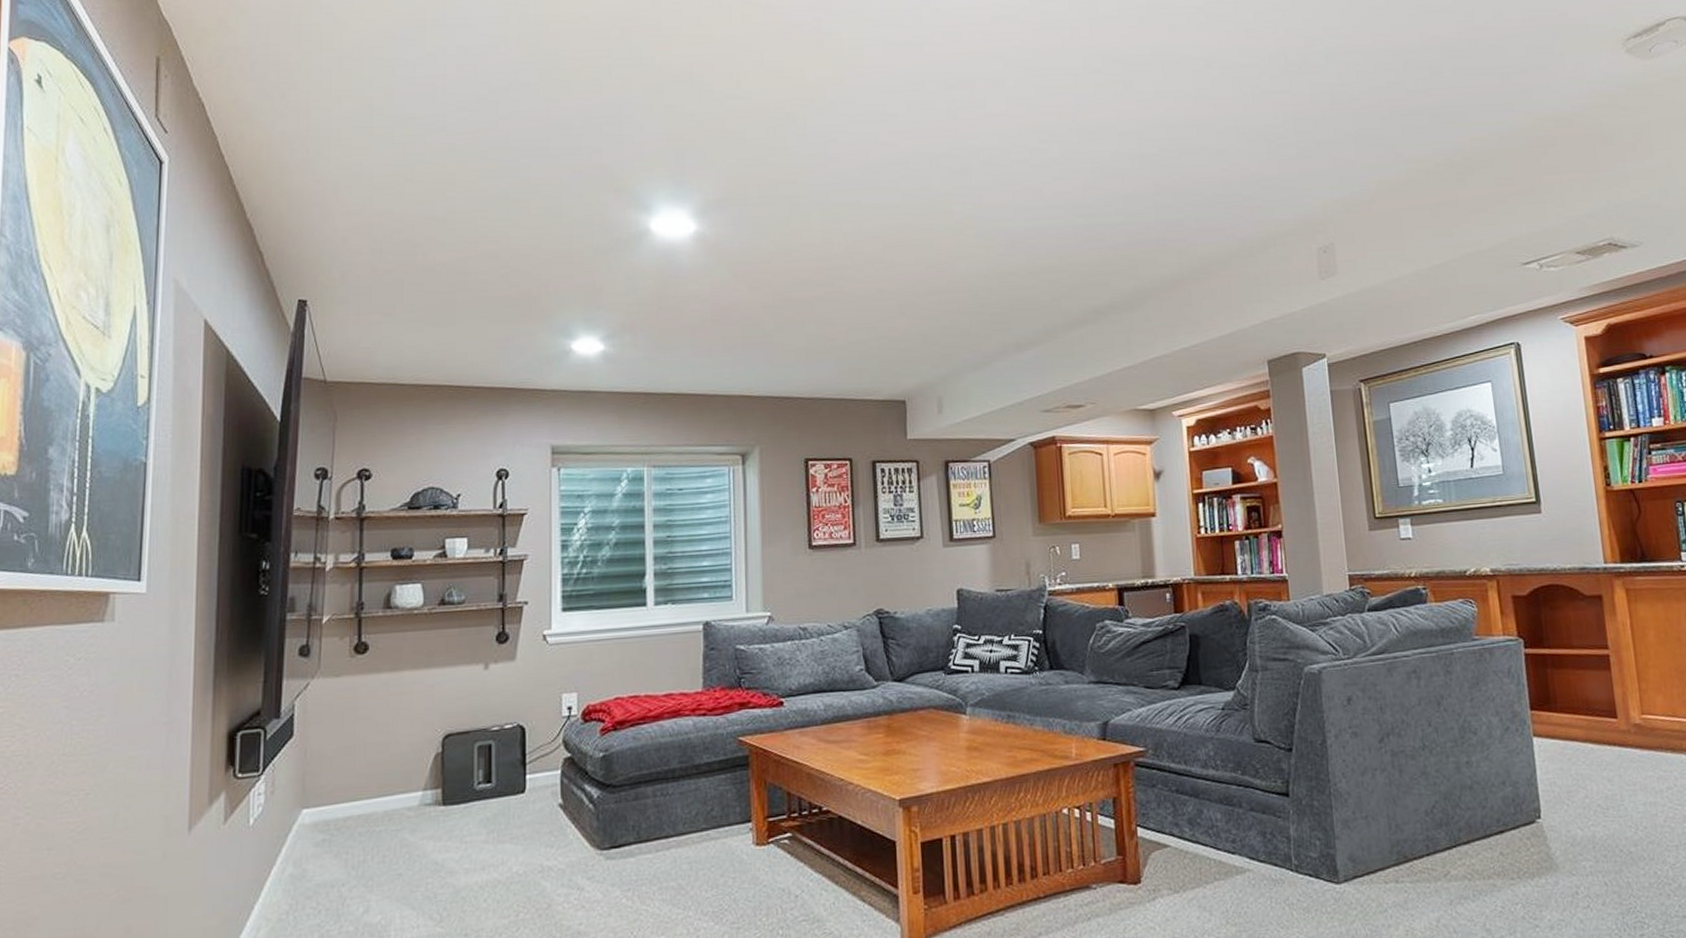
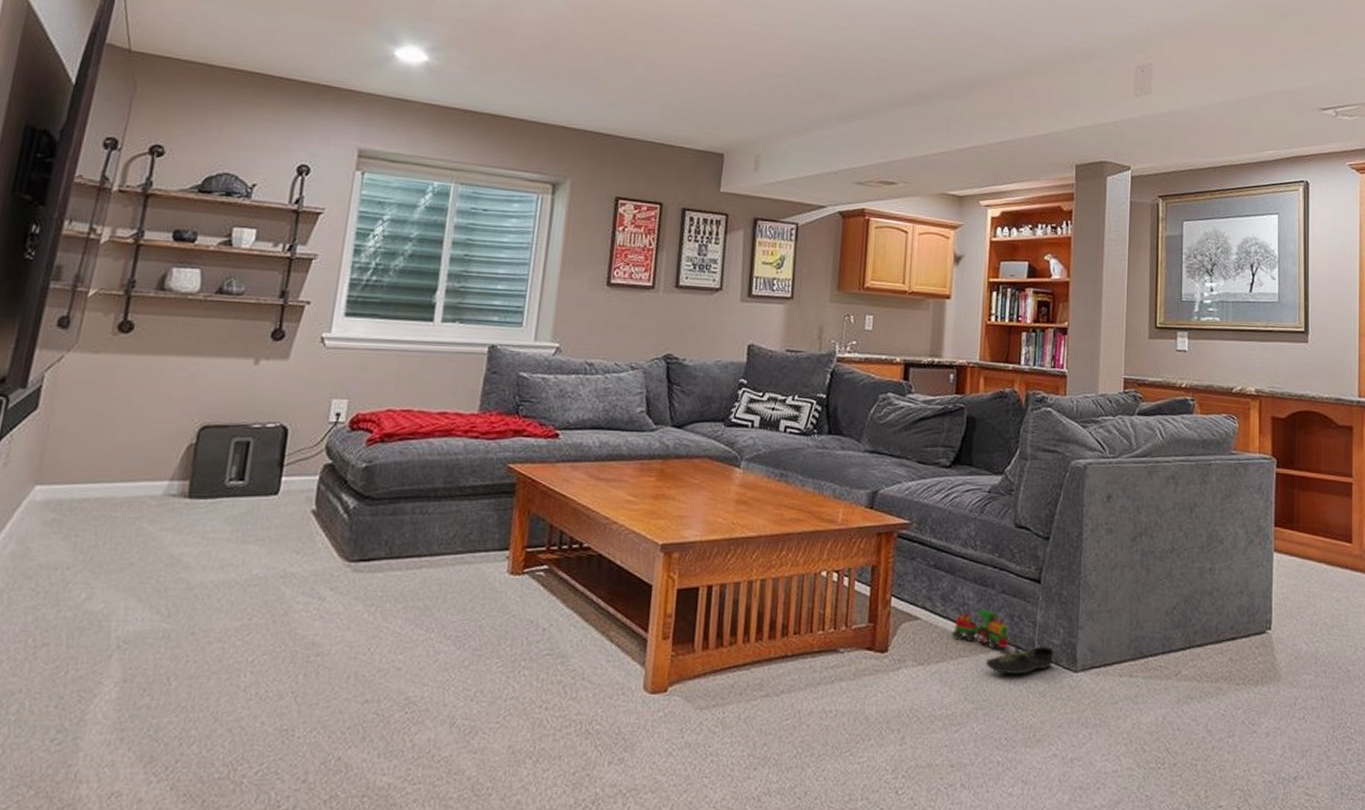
toy train: none [1204,829,1266,869] -> present [951,609,1010,649]
shoe: none [1243,860,1314,894] -> present [986,645,1054,675]

